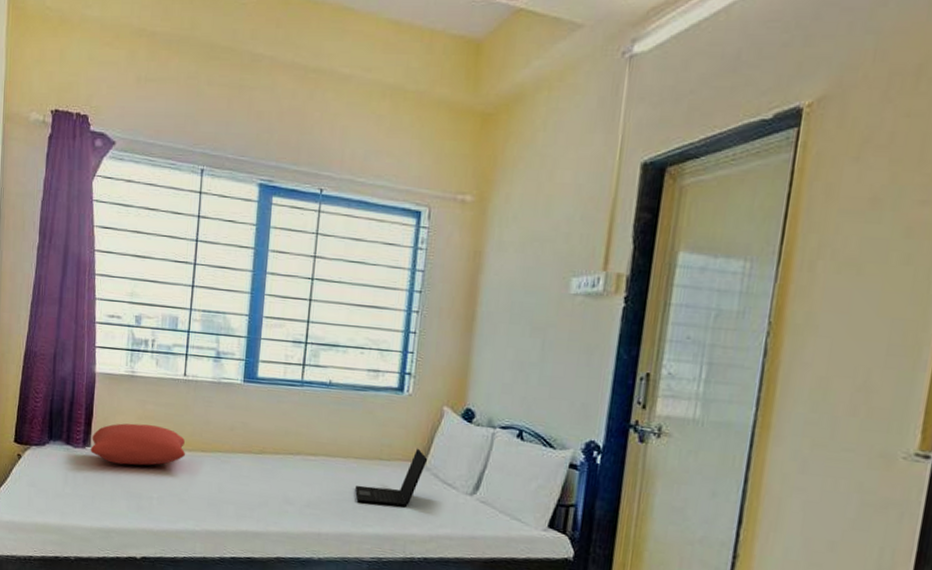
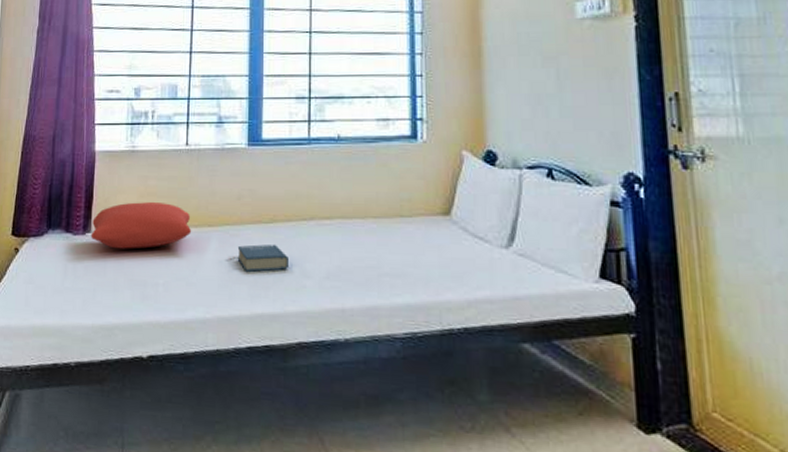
book: none [226,471,275,496] -> present [237,244,290,272]
laptop: present [354,448,428,508] -> none [377,199,454,270]

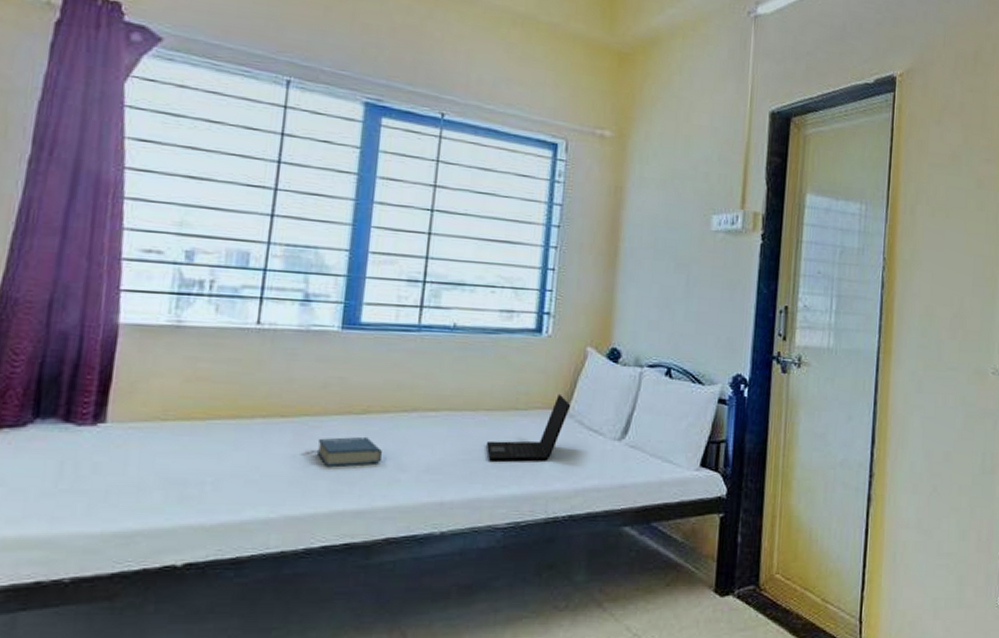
cushion: present [91,202,192,249] -> none [105,387,258,443]
laptop: none [377,199,454,270] -> present [485,393,571,462]

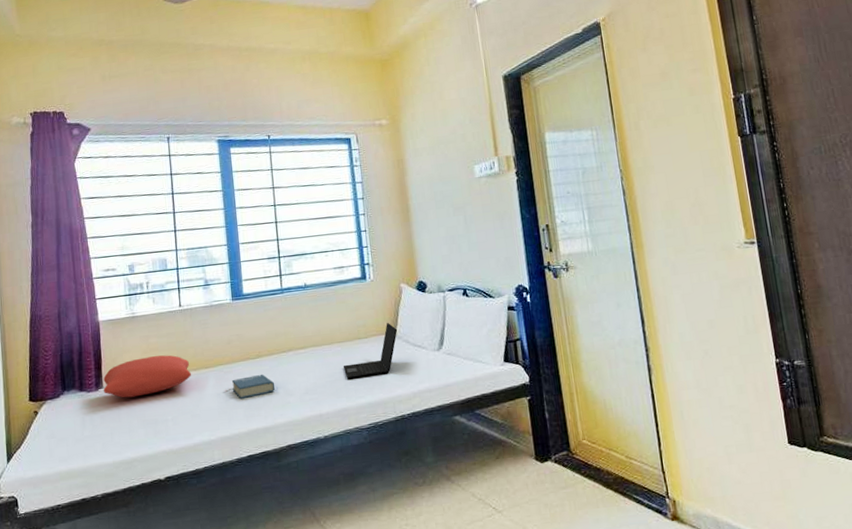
cushion: none [105,387,258,443] -> present [103,355,192,398]

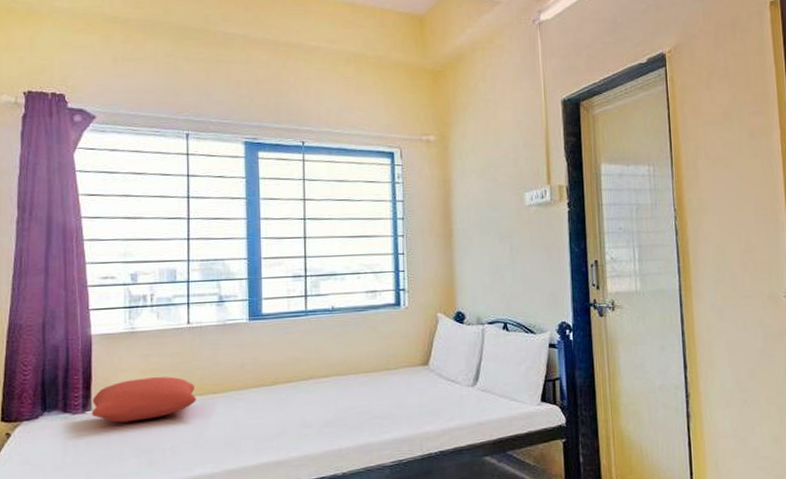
book: present [231,374,275,399] -> none [242,402,292,428]
laptop: present [343,322,398,380] -> none [368,353,431,413]

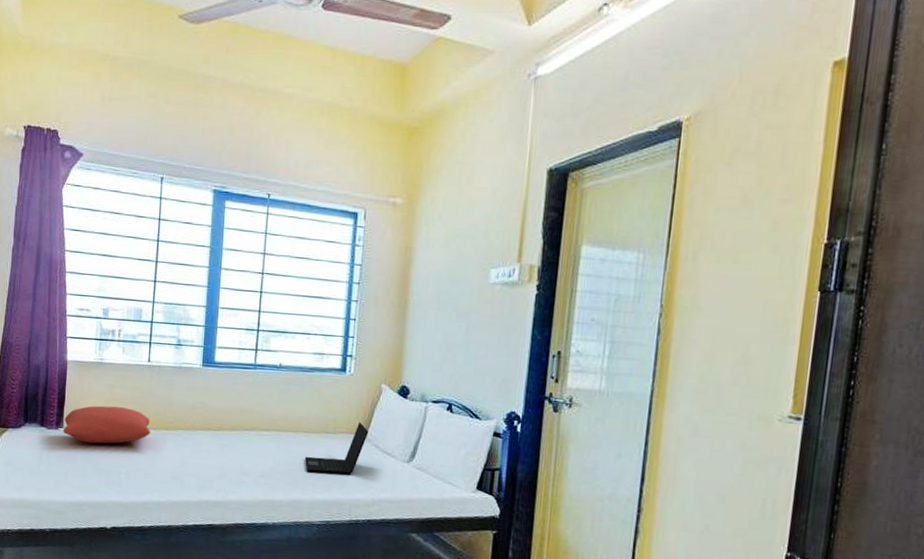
laptop: none [368,353,431,413] -> present [304,421,369,475]

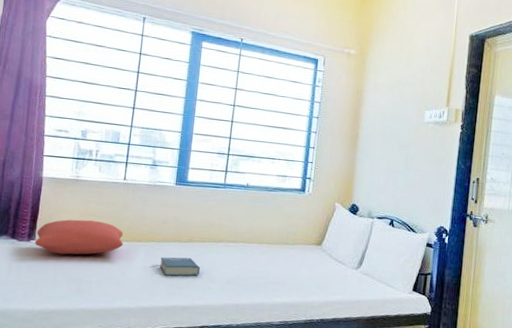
book: none [188,446,232,469] -> present [159,257,201,277]
laptop: present [304,421,369,475] -> none [266,234,324,281]

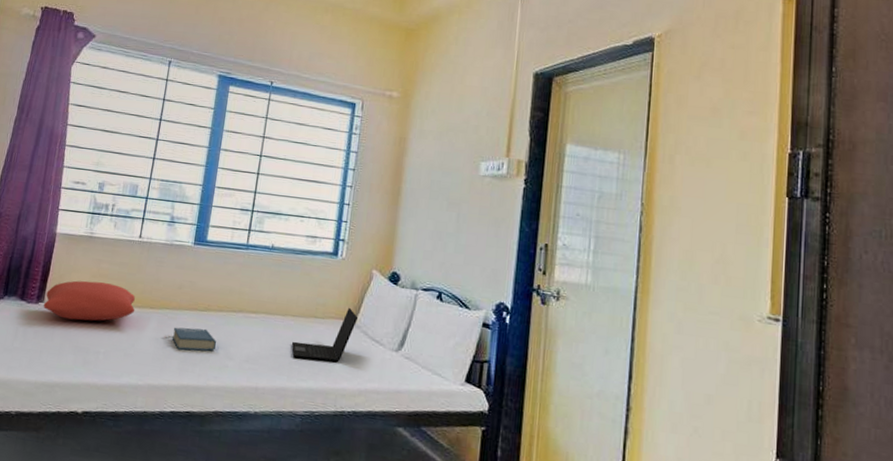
laptop: none [266,234,324,281] -> present [291,307,359,363]

